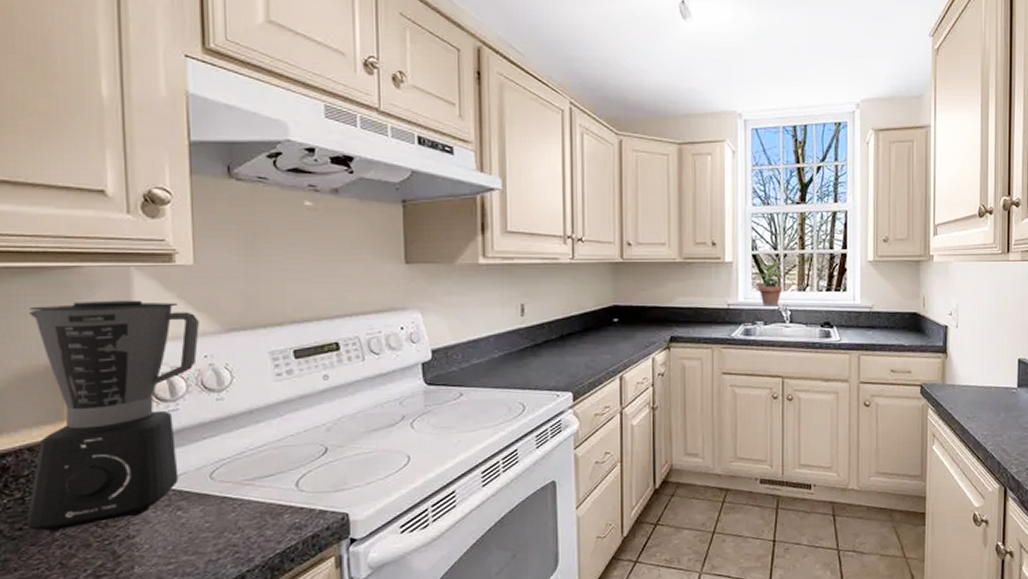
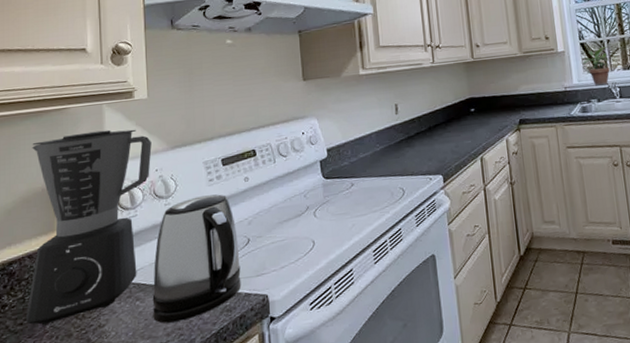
kettle: none [199,392,315,538] -> present [152,194,242,324]

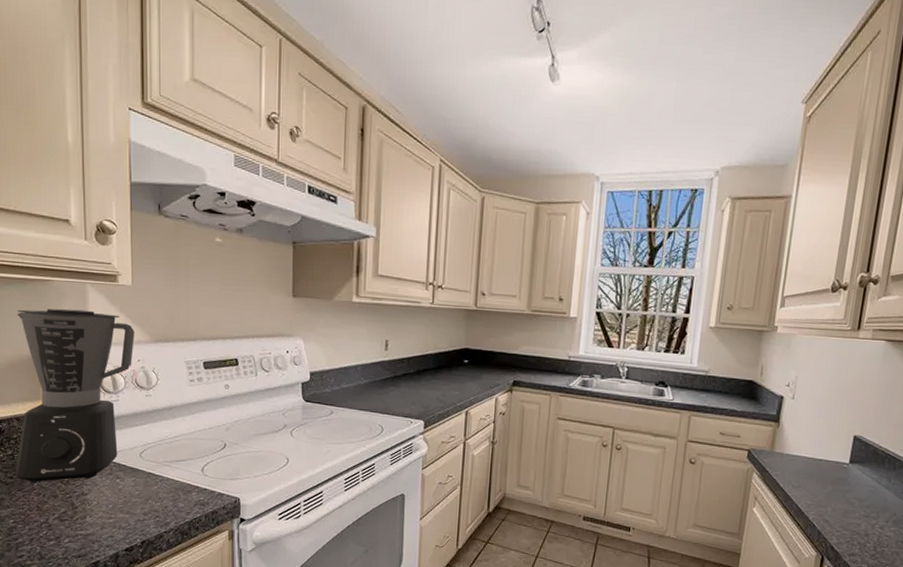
kettle: present [152,194,242,324] -> none [131,394,216,505]
potted plant: present [583,47,611,85] -> none [594,321,626,361]

